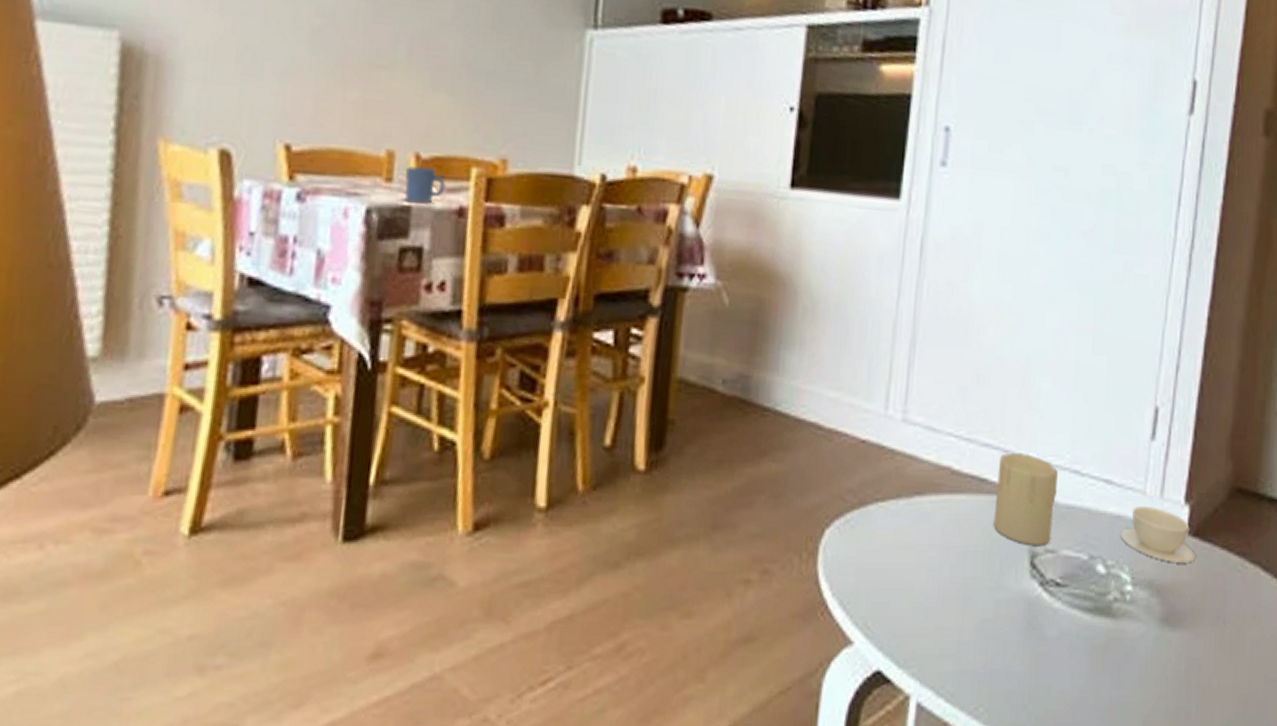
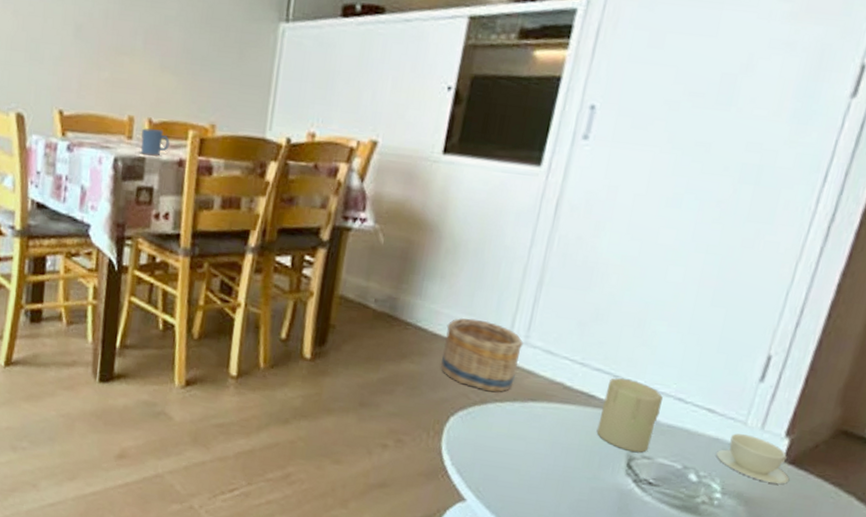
basket: none [808,394,902,489] -> present [440,317,524,392]

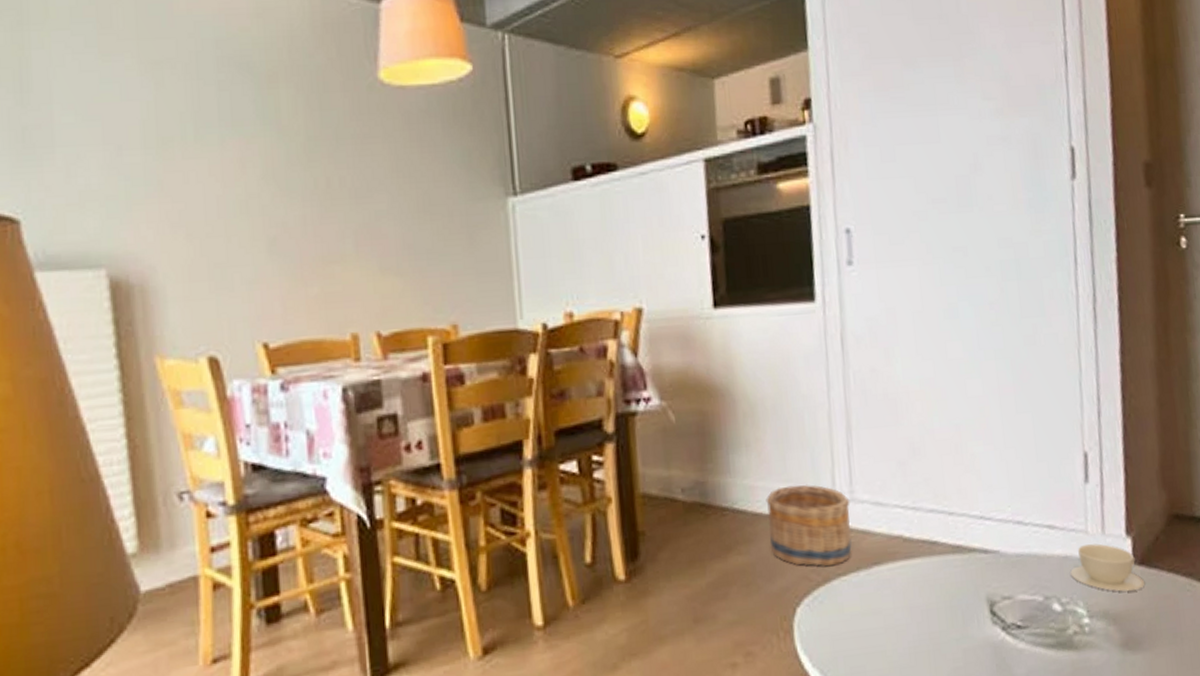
mug: present [141,128,170,157] -> none [371,343,408,378]
candle: present [596,377,663,453] -> none [946,513,1006,596]

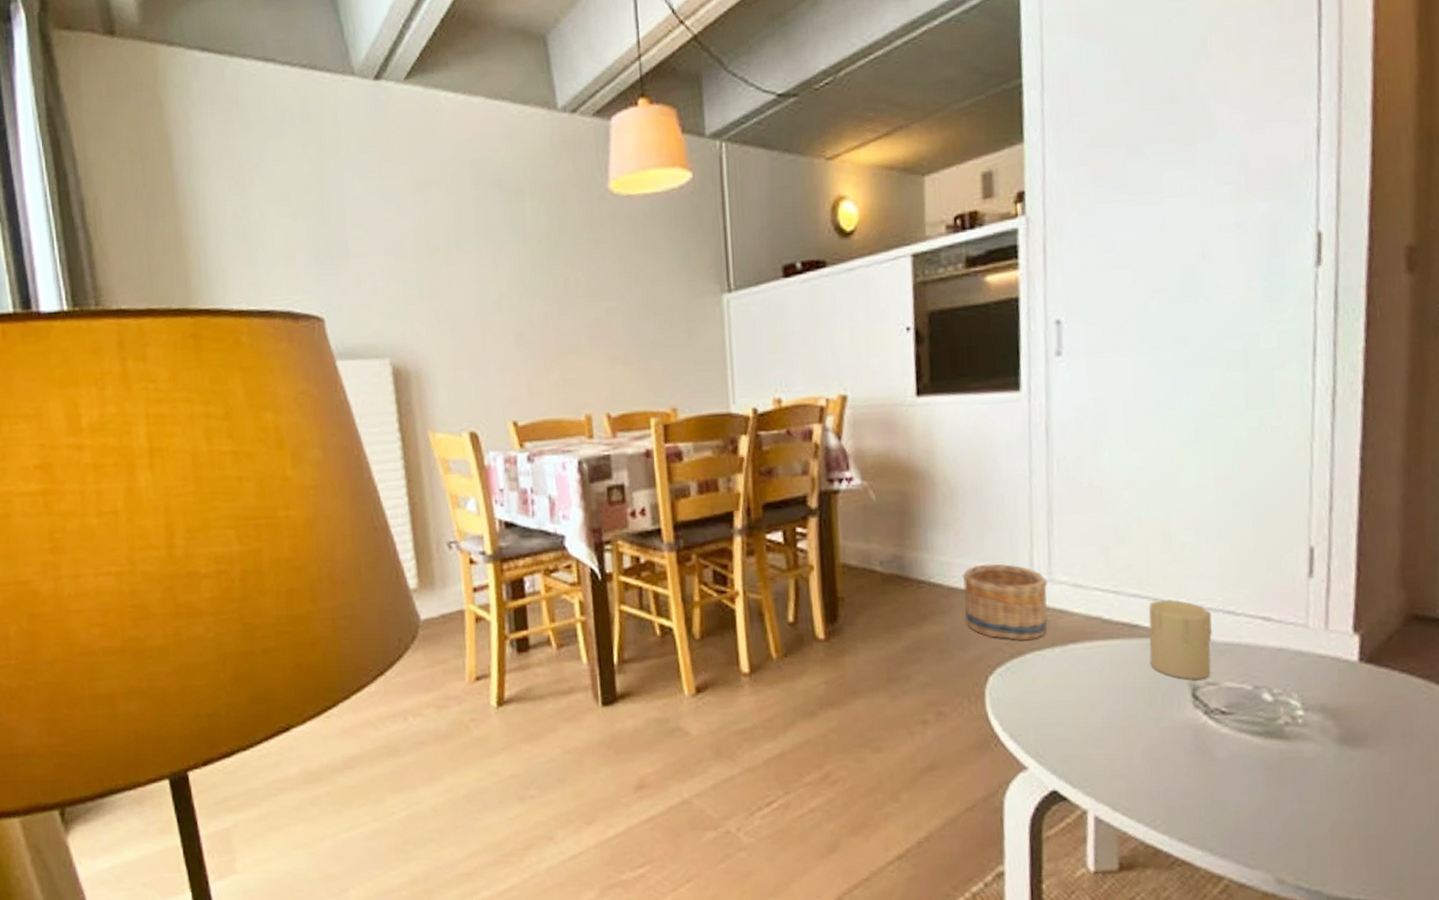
candle: none [946,513,1006,596] -> present [1148,599,1212,680]
teacup: present [1070,543,1145,592] -> none [1285,638,1372,688]

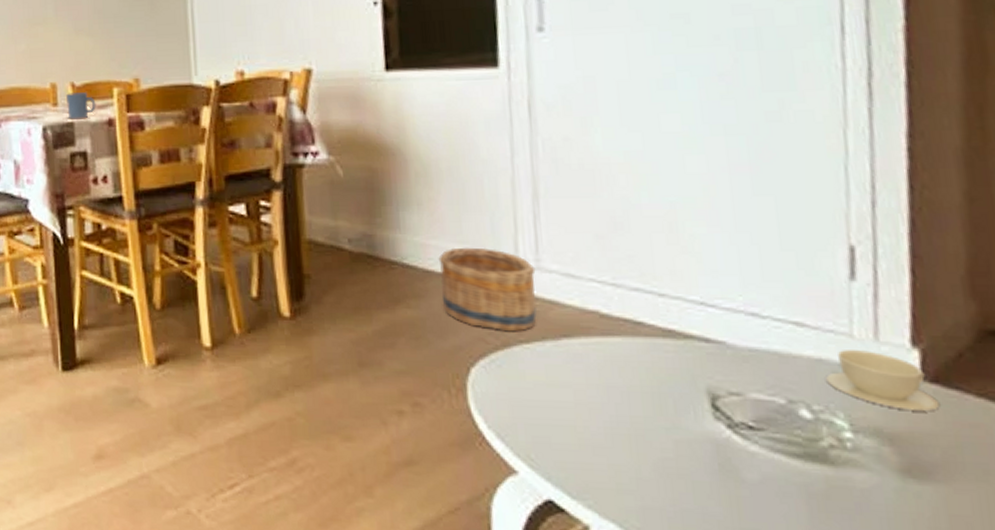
mug: none [602,423,633,453] -> present [66,92,96,121]
candle: present [1148,599,1212,680] -> none [654,296,734,388]
teacup: none [1285,638,1372,688] -> present [826,350,940,411]

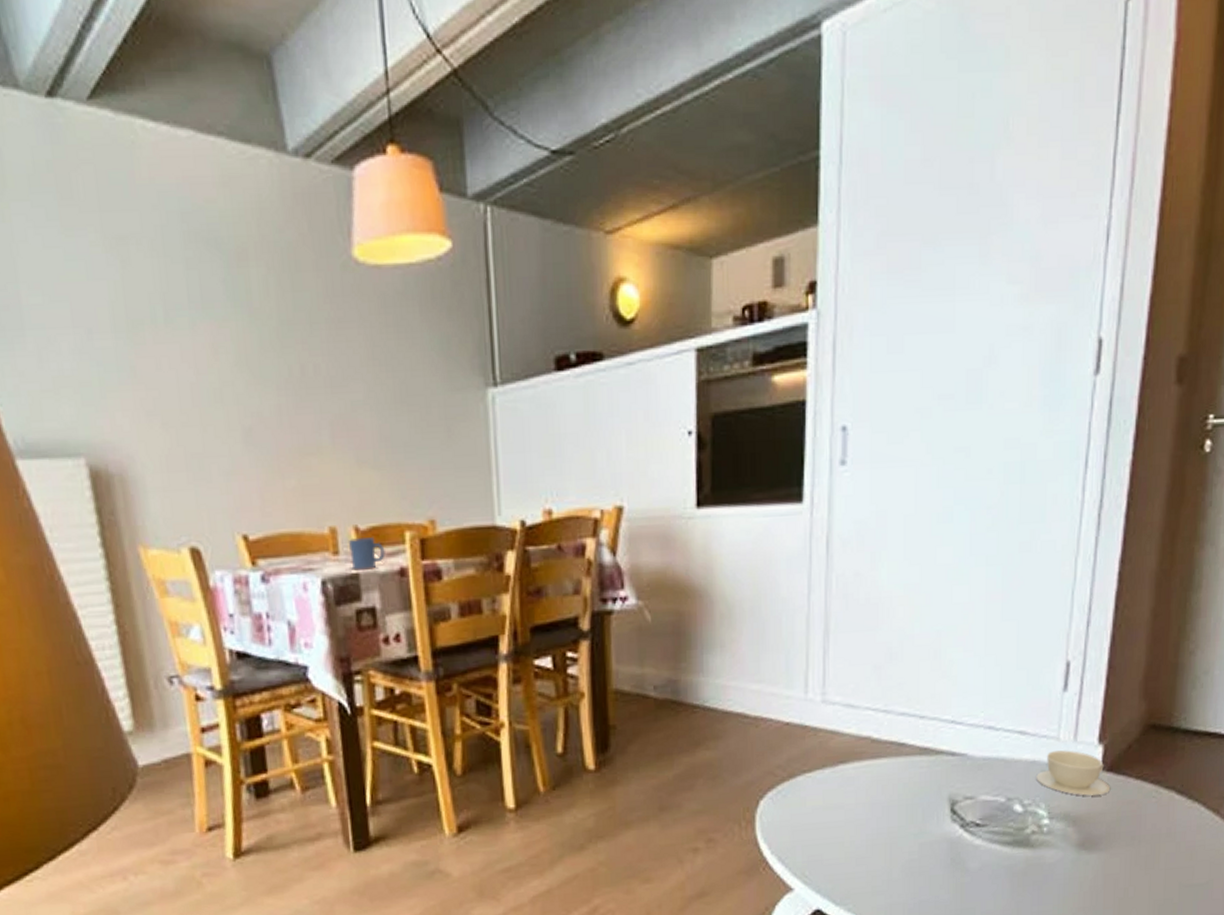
basket: present [438,247,537,332] -> none [737,685,821,764]

